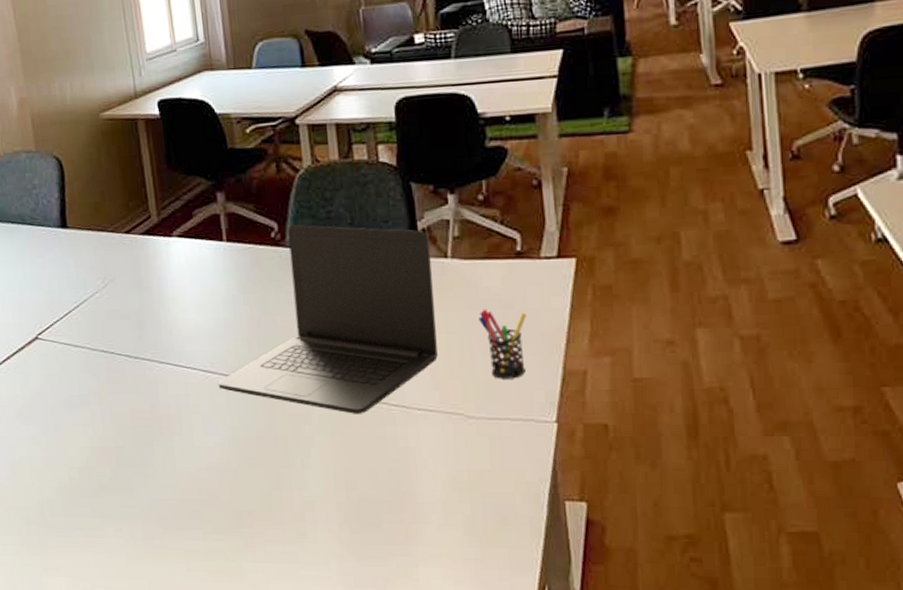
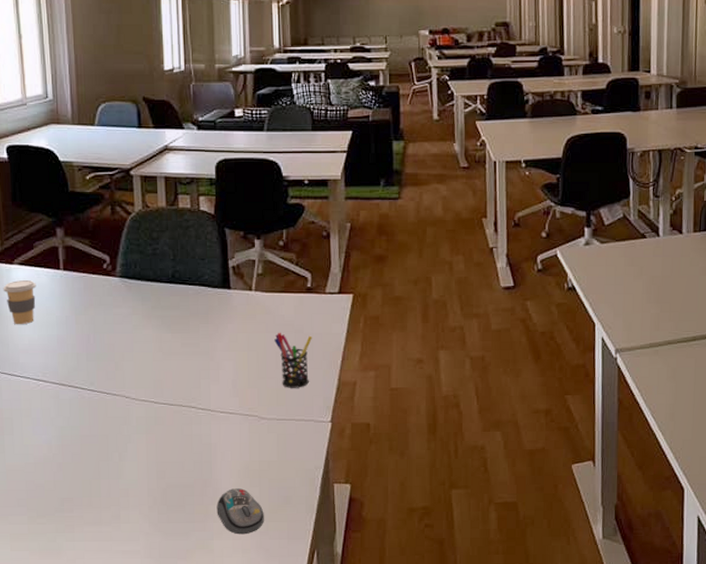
coffee cup: none [162,255,199,307] -> present [3,280,36,325]
laptop: present [218,225,438,414] -> none [48,259,239,416]
computer mouse: none [419,504,479,562] -> present [216,488,264,535]

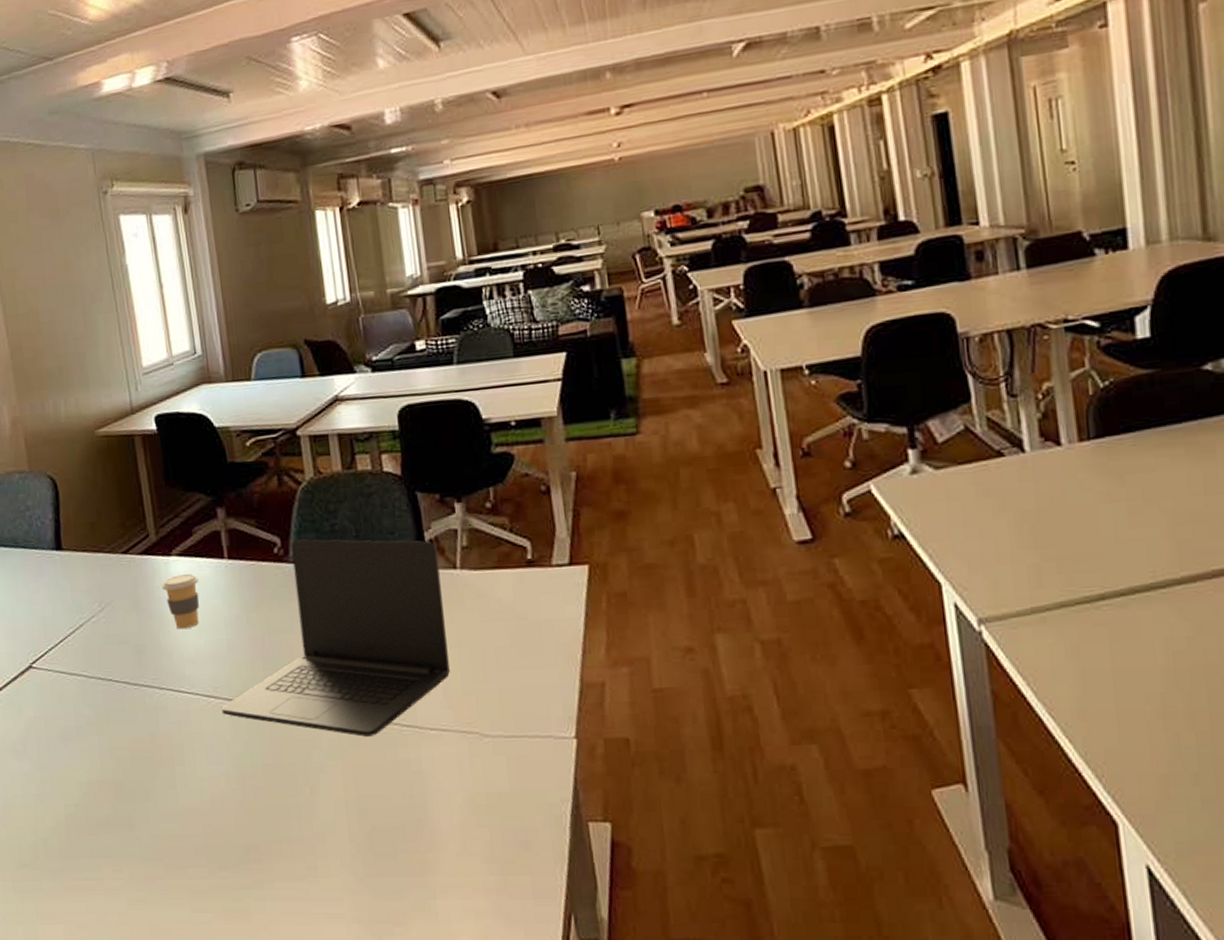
laptop: none [48,259,239,416] -> present [221,539,450,737]
computer mouse: present [216,488,264,535] -> none [436,830,500,893]
pen holder: present [274,332,312,388] -> none [491,620,542,694]

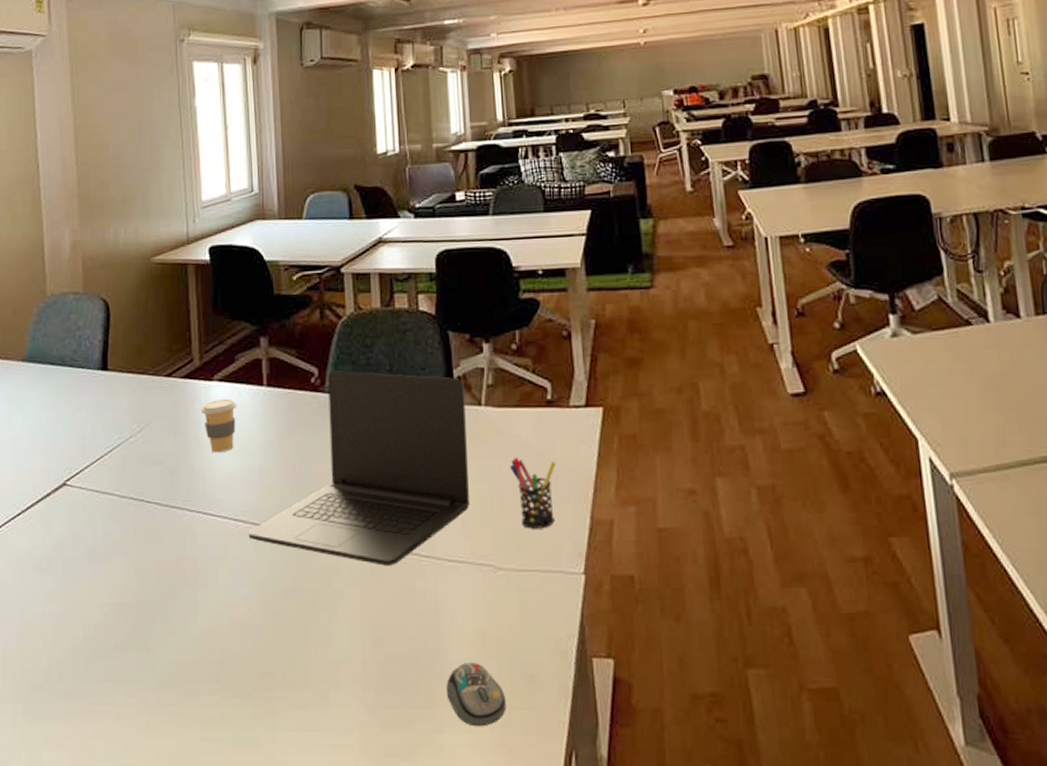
computer mouse: none [436,830,500,893] -> present [446,663,506,727]
pen holder: none [491,620,542,694] -> present [510,457,556,529]

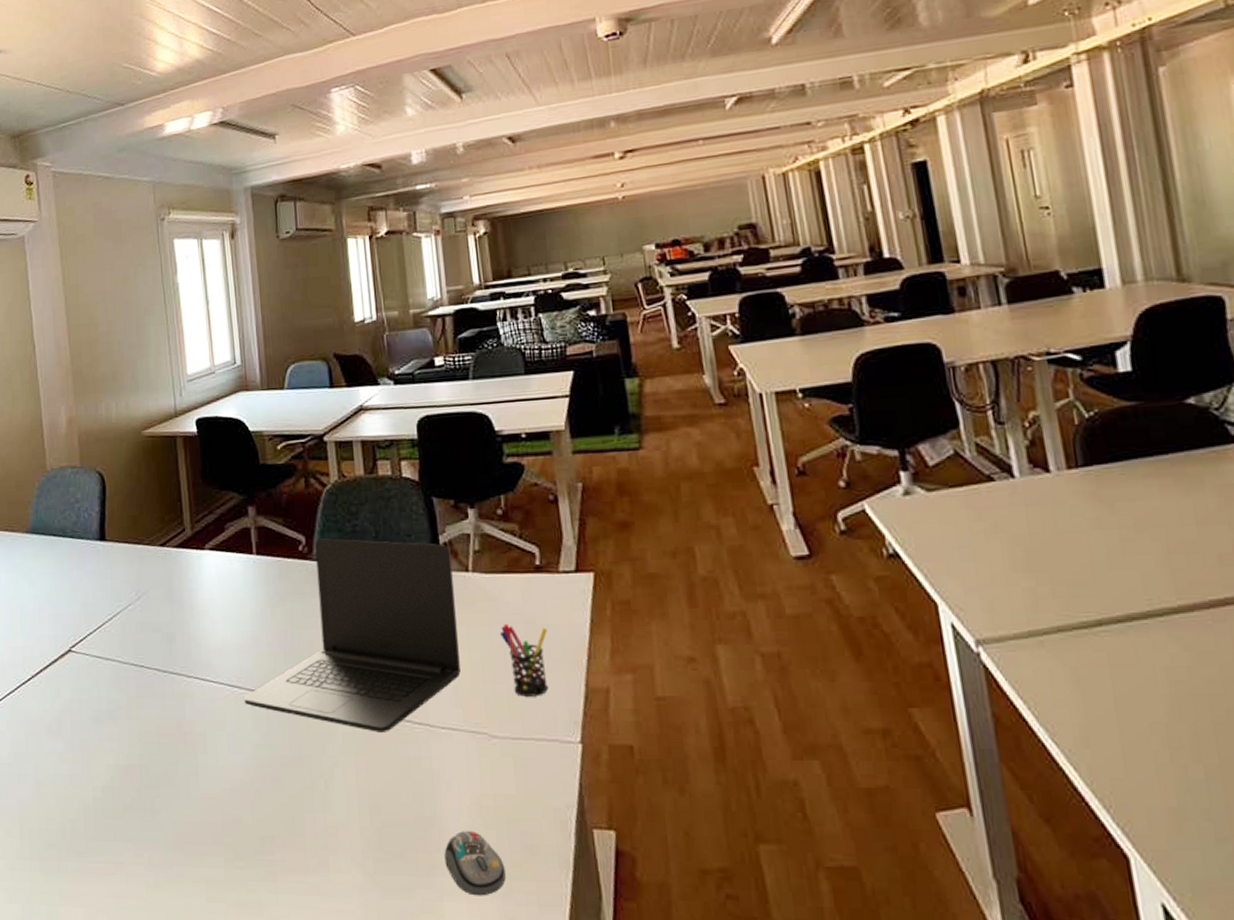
coffee cup: present [201,399,237,453] -> none [194,568,229,620]

